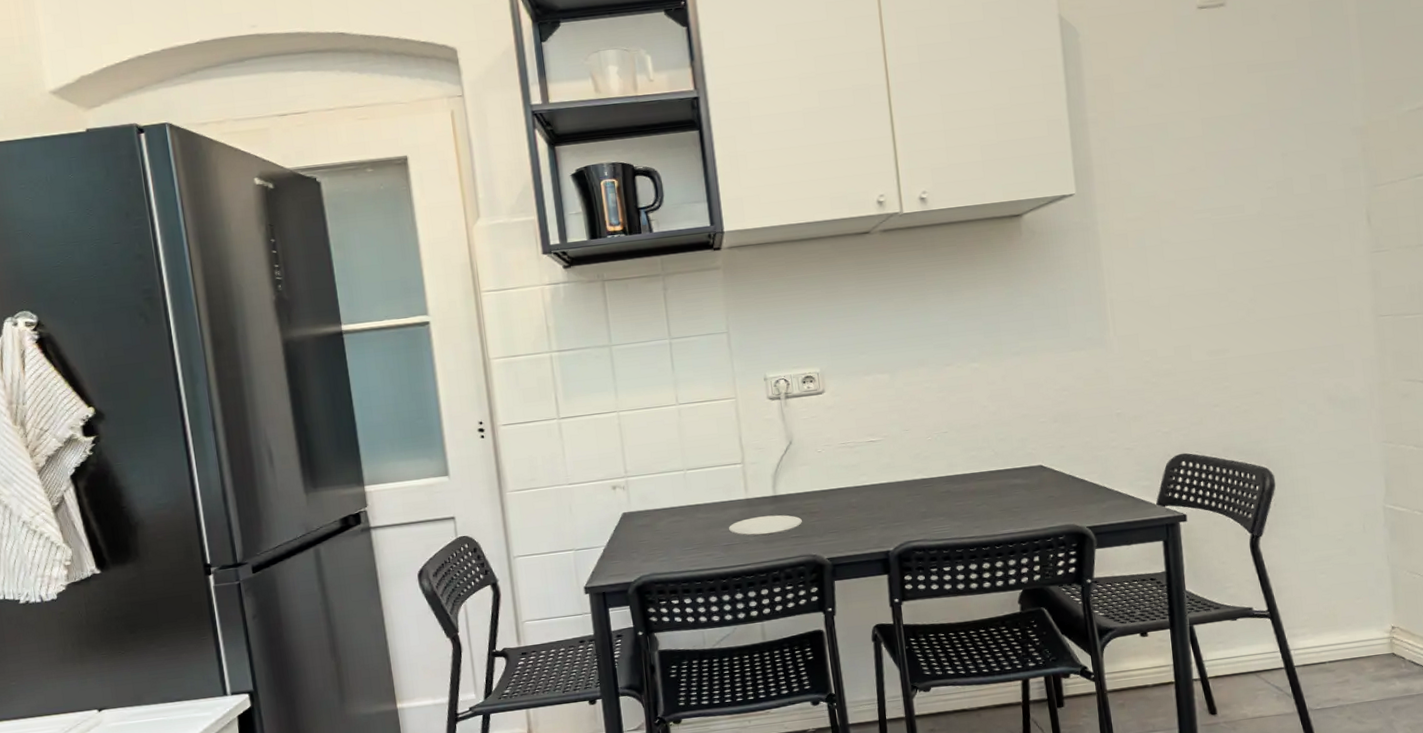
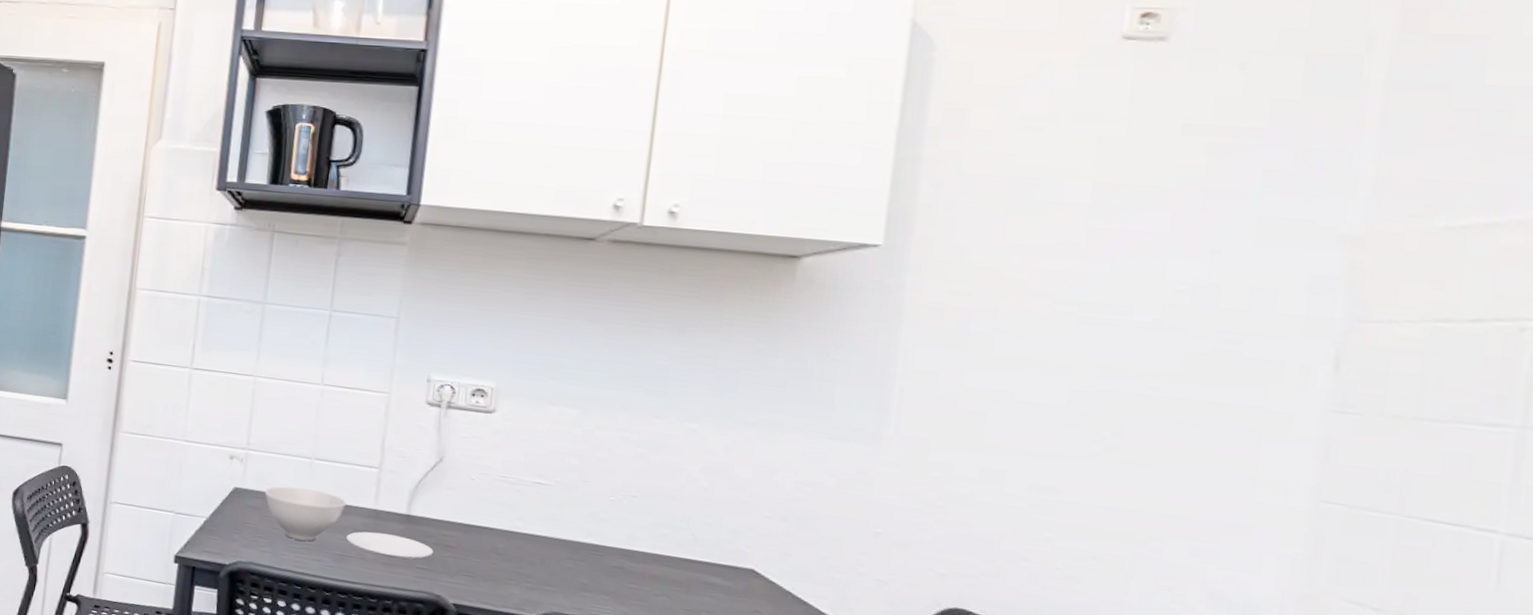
bowl: none [650,495,723,543] -> present [265,486,347,542]

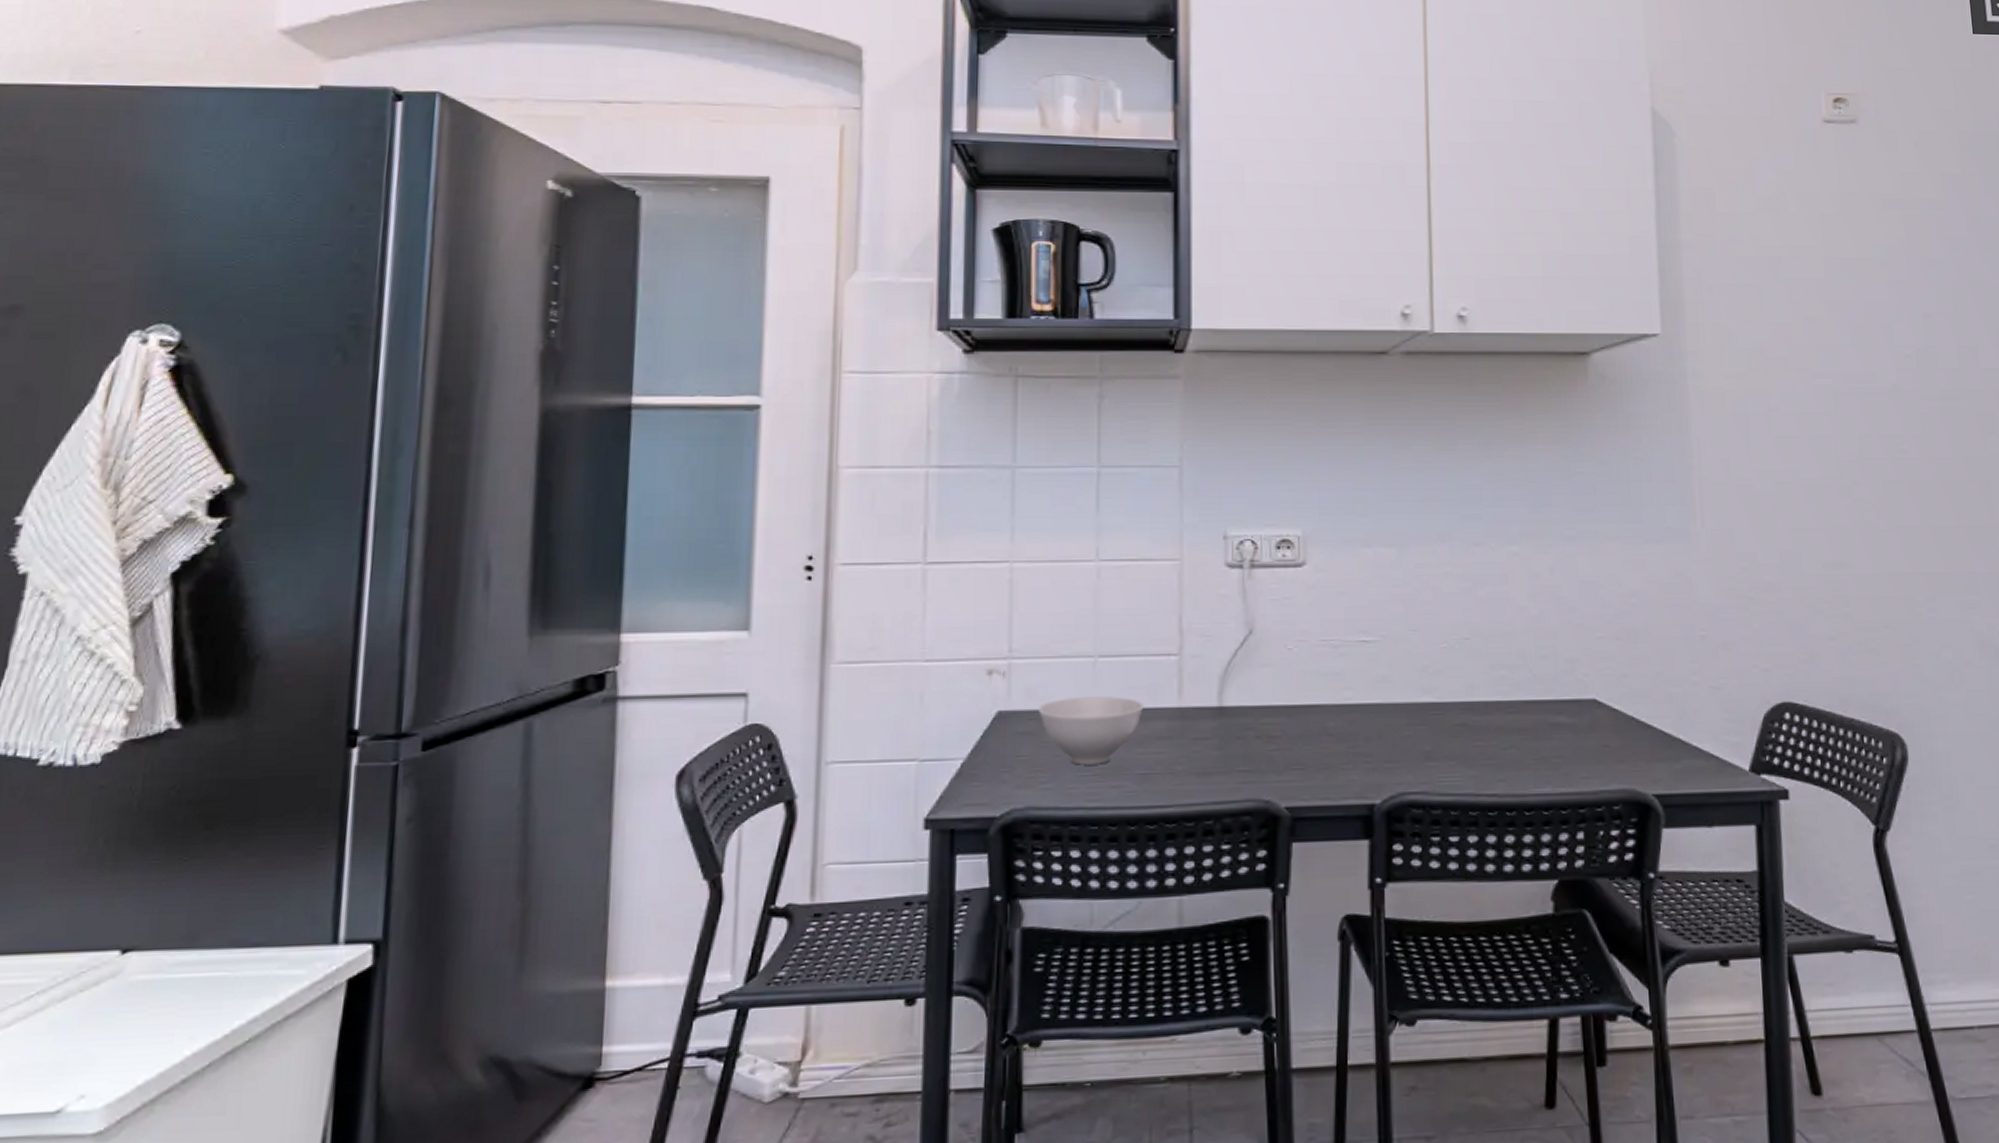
plate: present [346,531,433,559] -> none [1149,735,1255,765]

